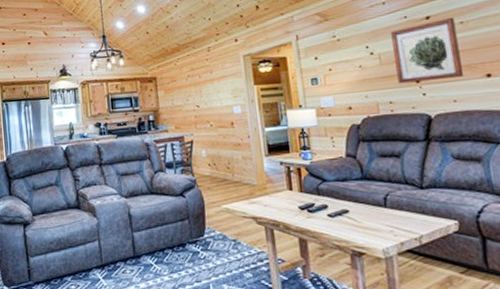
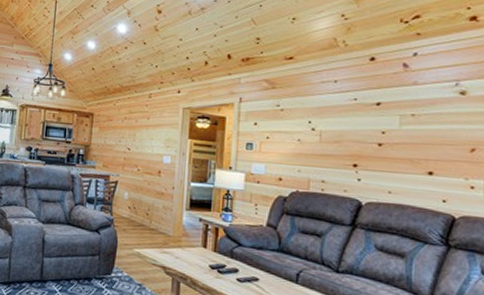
wall art: present [390,17,465,84] -> none [335,107,406,169]

